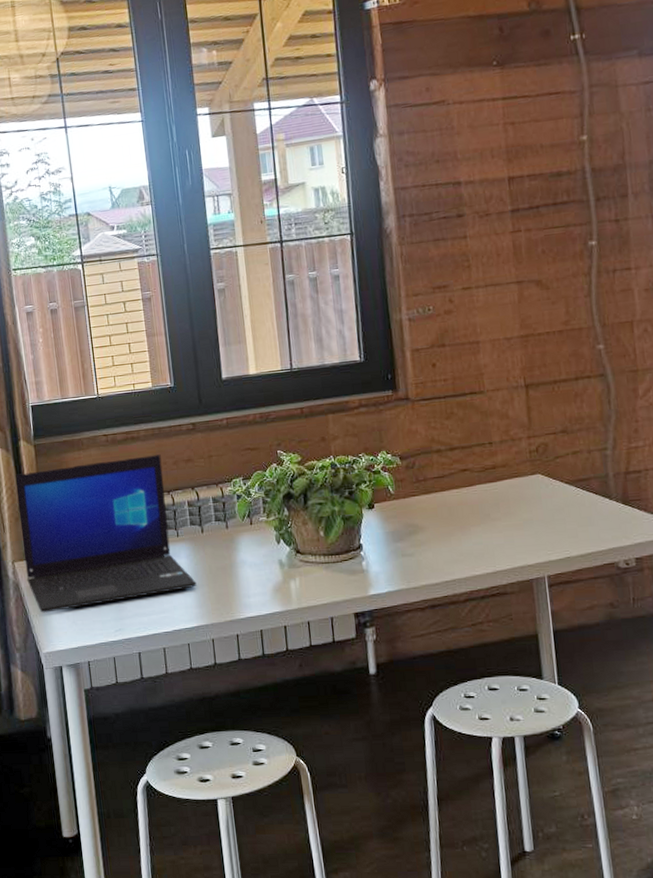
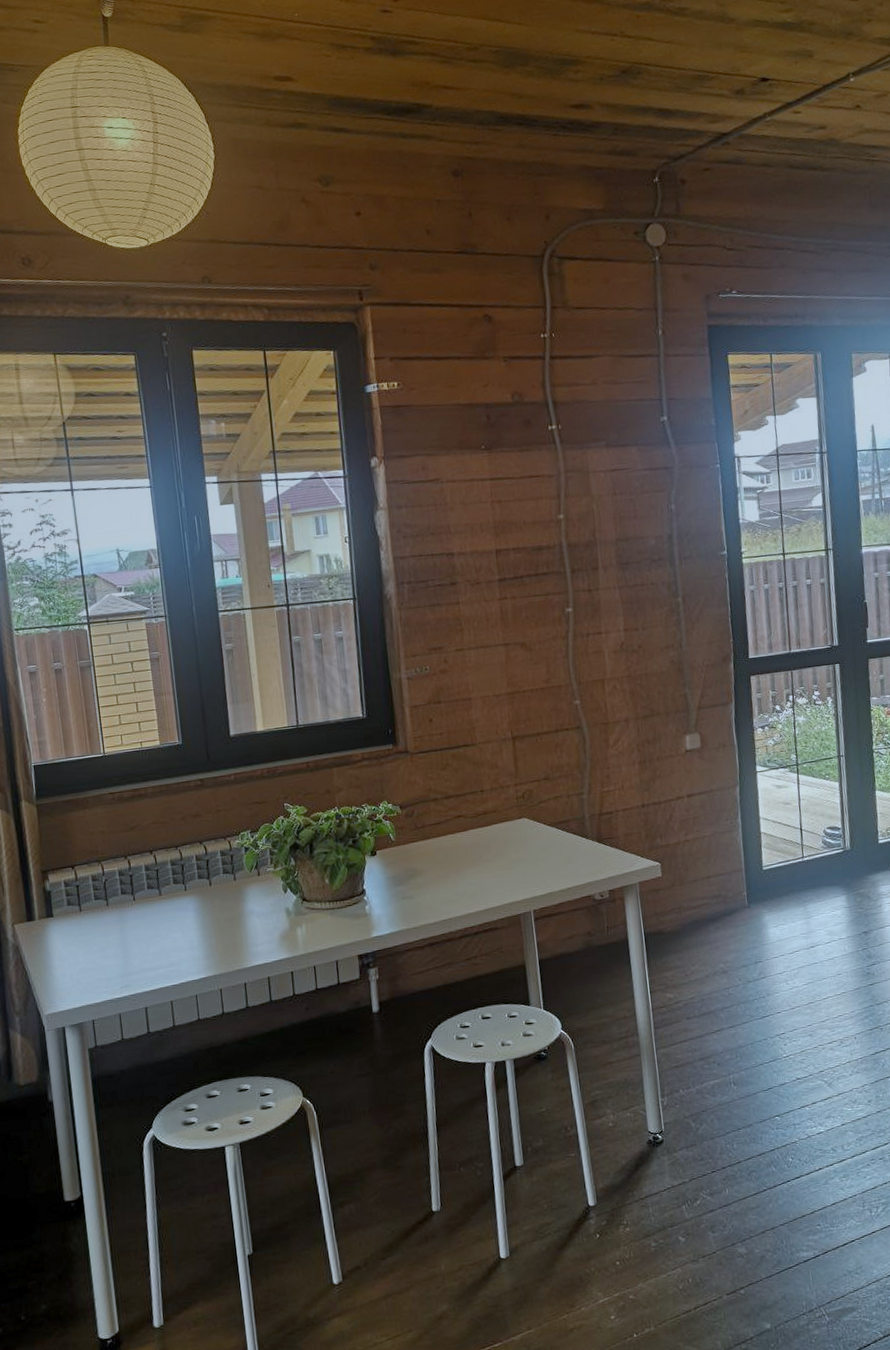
laptop: present [16,454,197,613] -> none [16,811,205,975]

